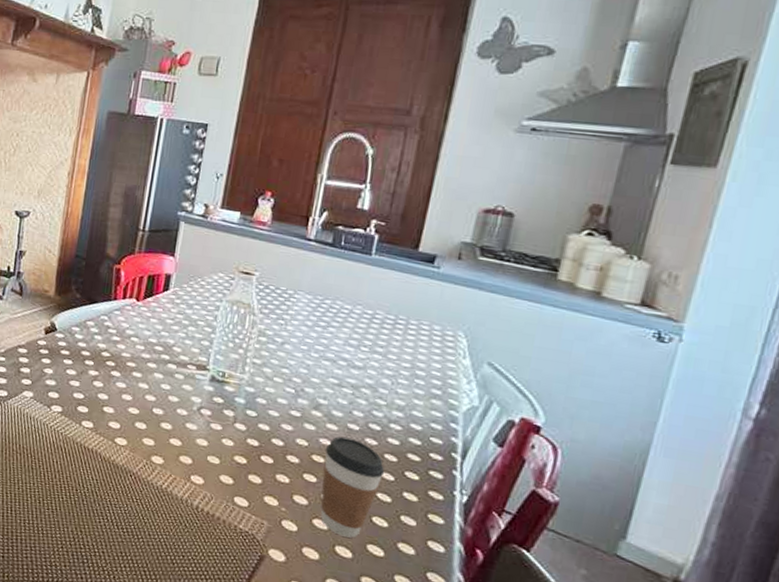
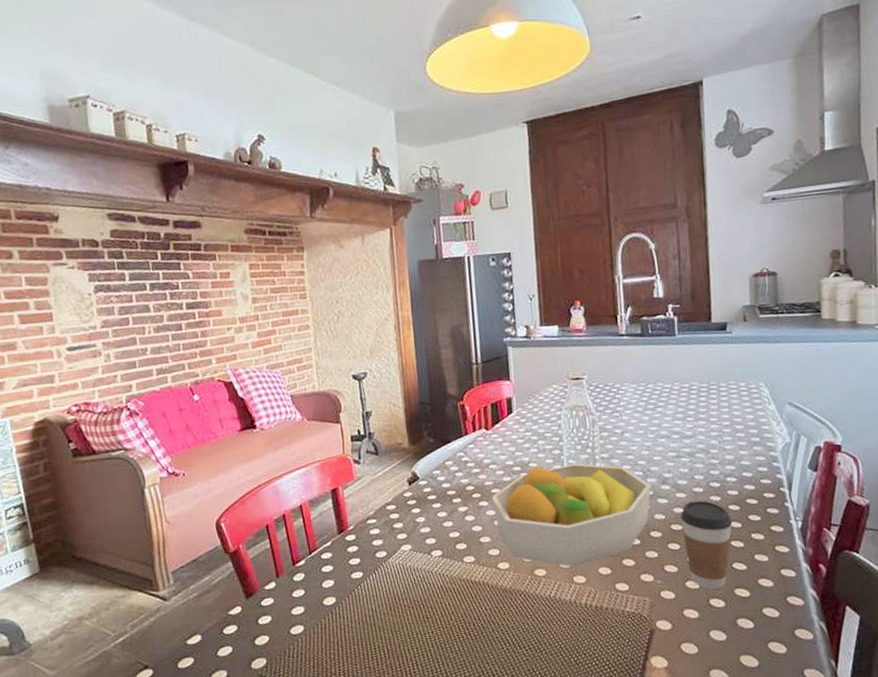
fruit bowl: none [123,351,301,467] -> present [491,463,652,567]

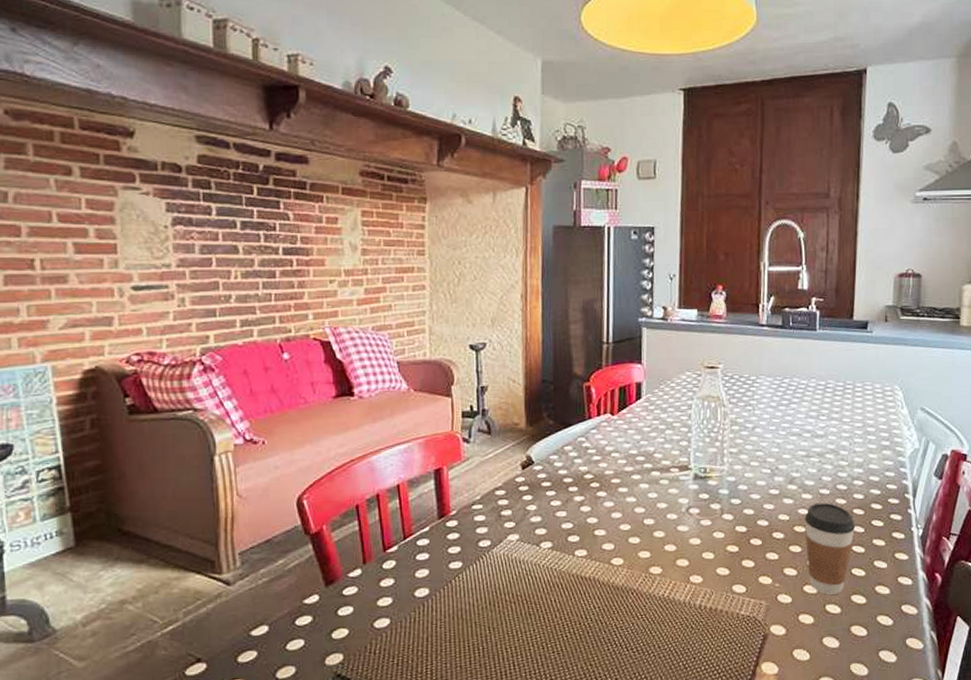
fruit bowl: present [491,463,652,567] -> none [610,457,778,566]

